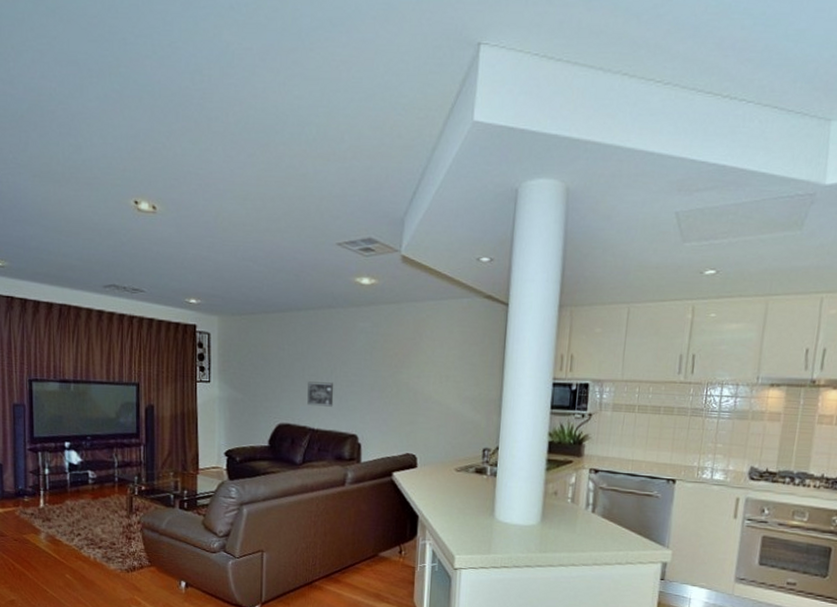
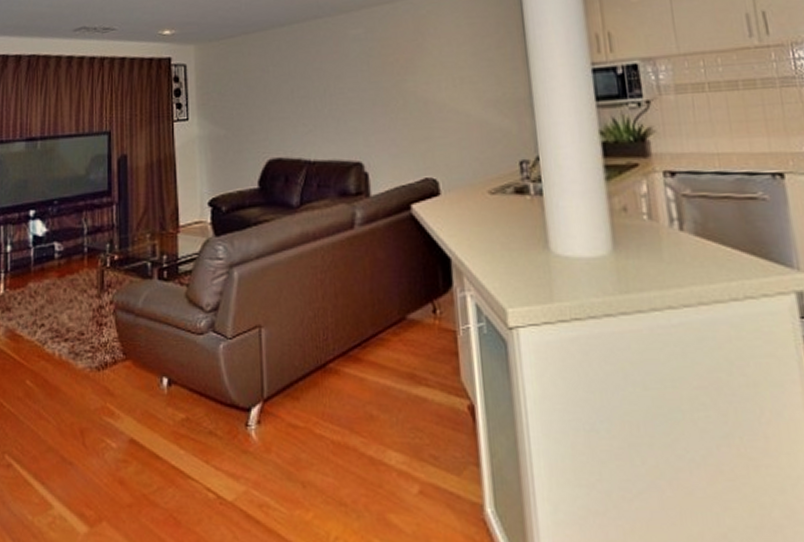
wall art: present [307,381,334,407] -> none [299,103,331,133]

